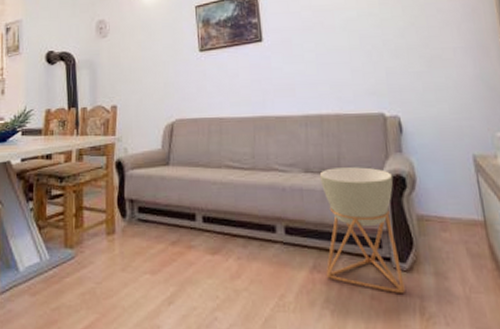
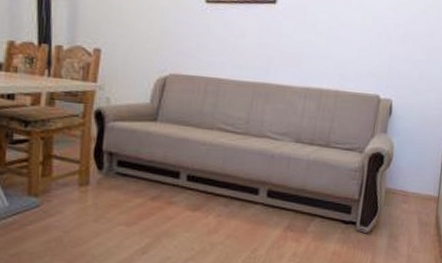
planter: present [319,167,405,294] -> none [297,140,374,252]

